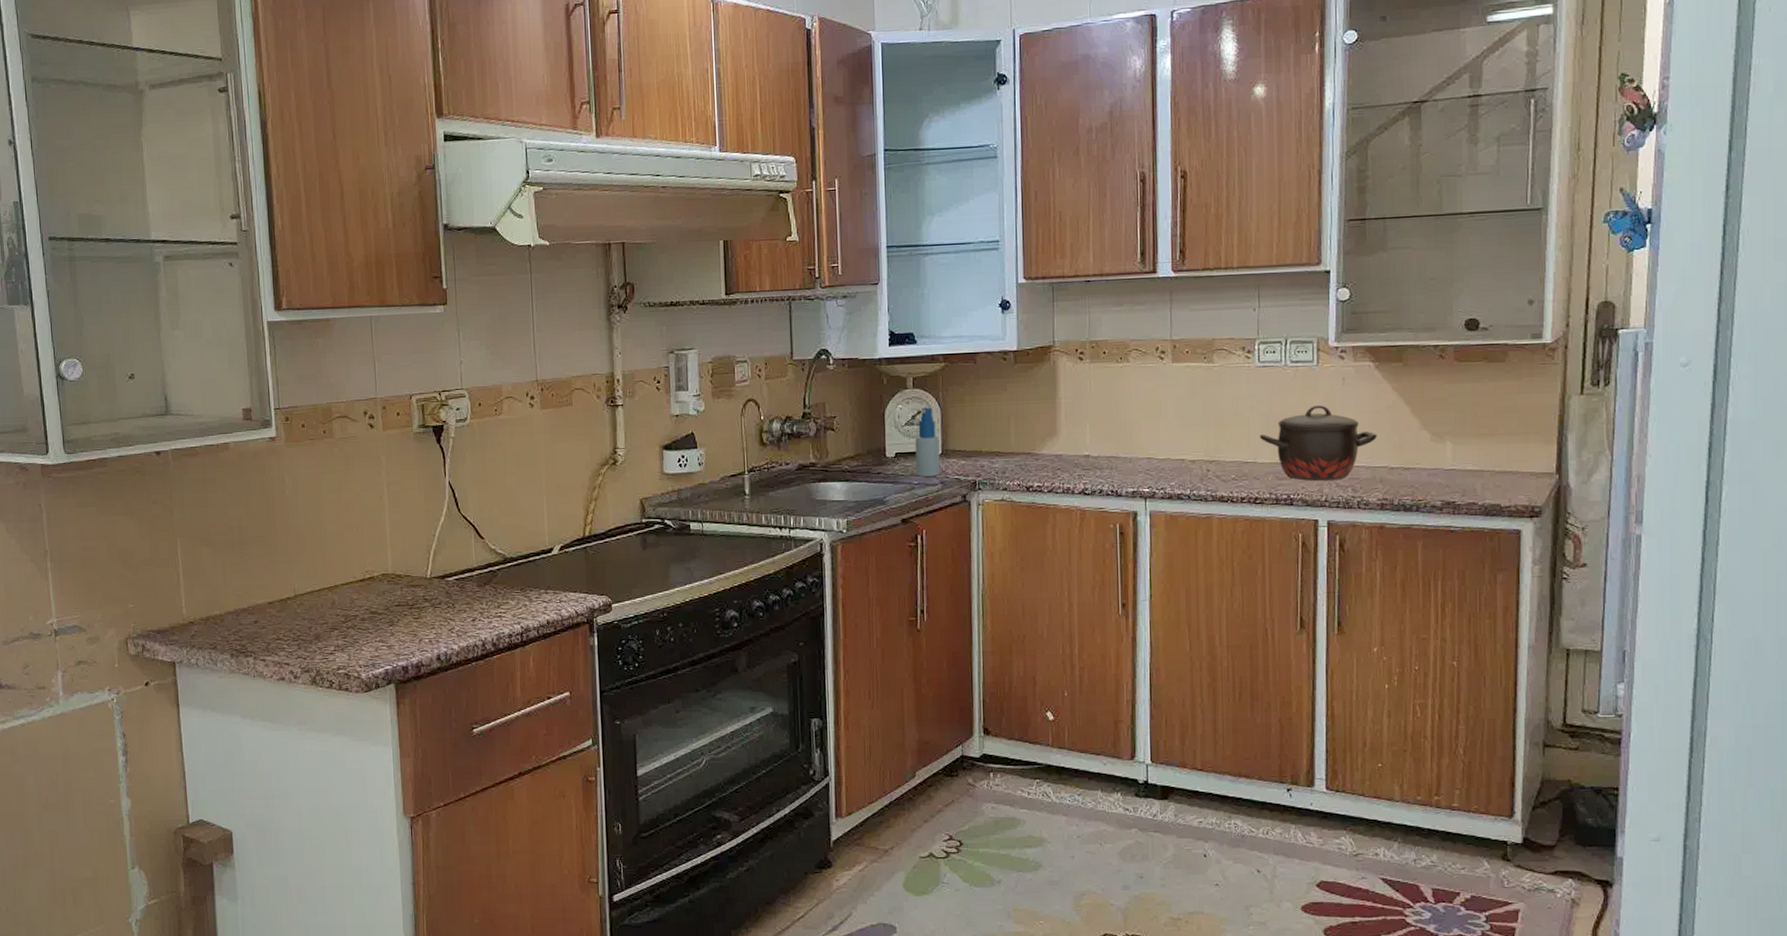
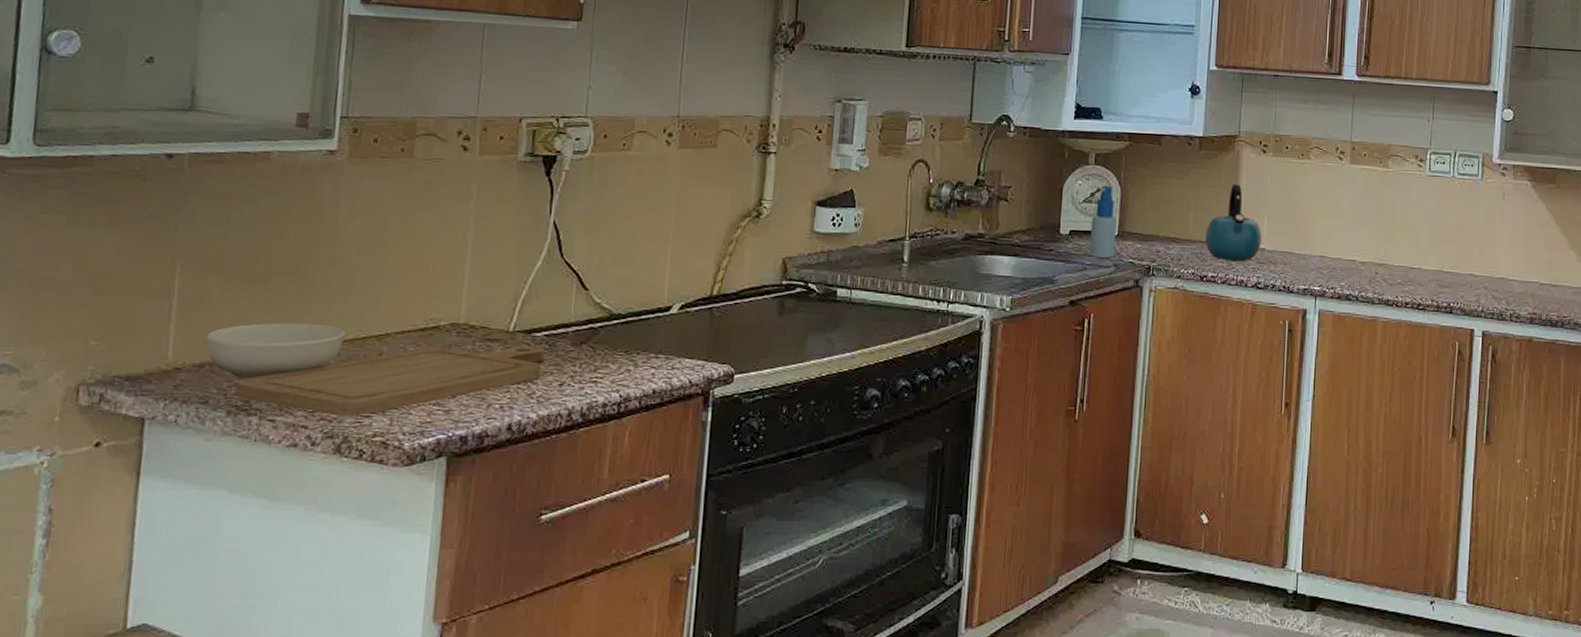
bowl: none [206,580,306,630] -> present [205,322,346,381]
chopping board: none [234,589,457,655] -> present [236,346,545,417]
kettle: none [1027,394,1085,469] -> present [1205,184,1262,261]
cooking pot: present [1260,405,1377,482] -> none [1426,218,1530,293]

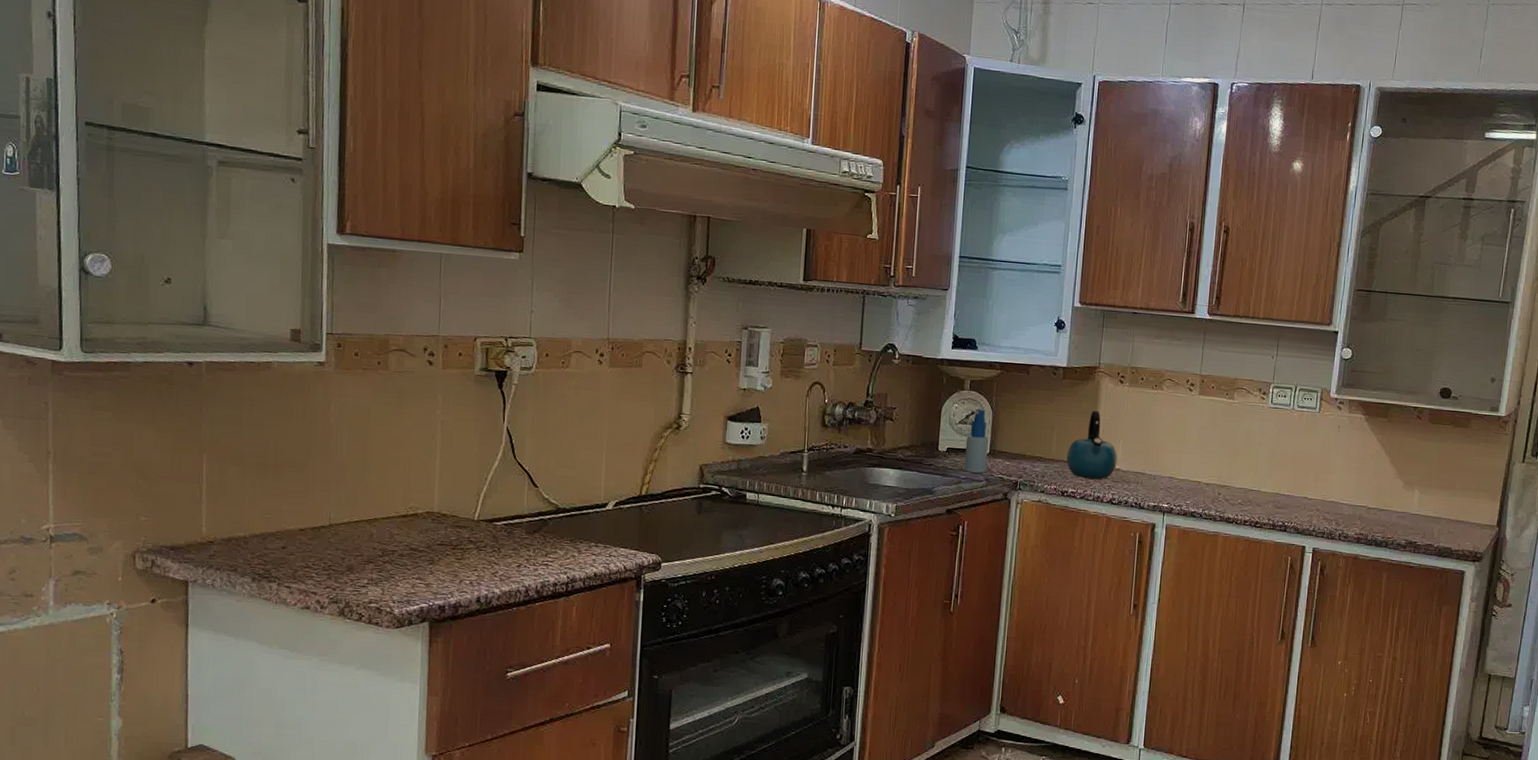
bowl: present [205,322,346,381] -> none [231,506,342,554]
chopping board: present [236,346,545,417] -> none [258,531,504,586]

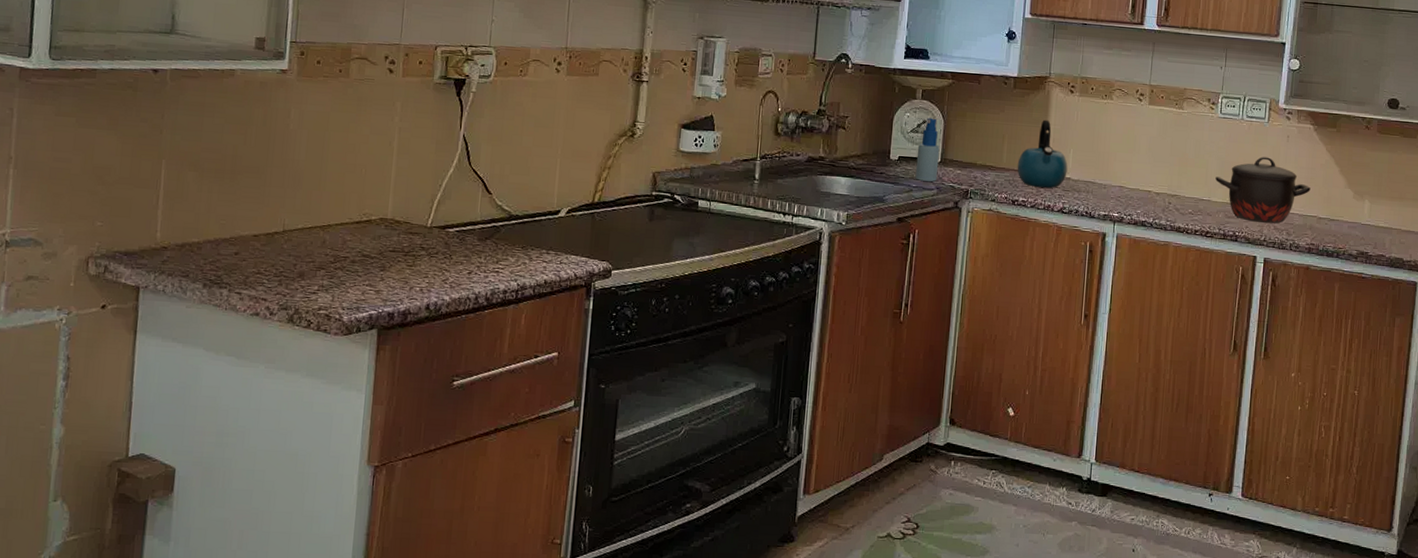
cooking pot: none [1265,447,1361,515] -> present [1215,157,1311,224]

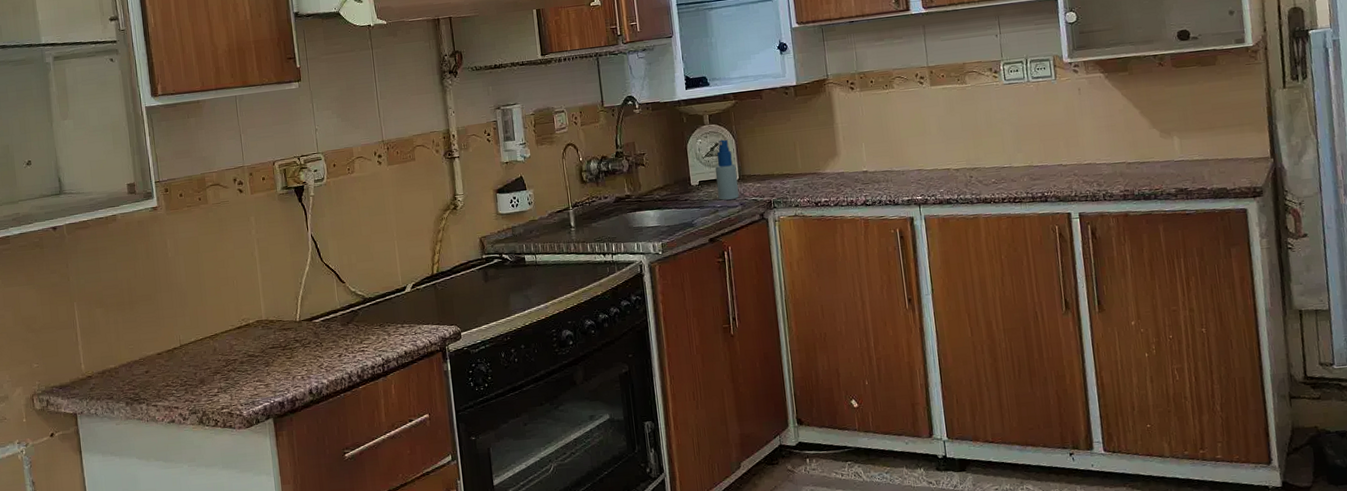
kettle: present [1017,119,1068,188] -> none [813,120,864,186]
cooking pot: present [1215,157,1311,224] -> none [1012,113,1114,180]

